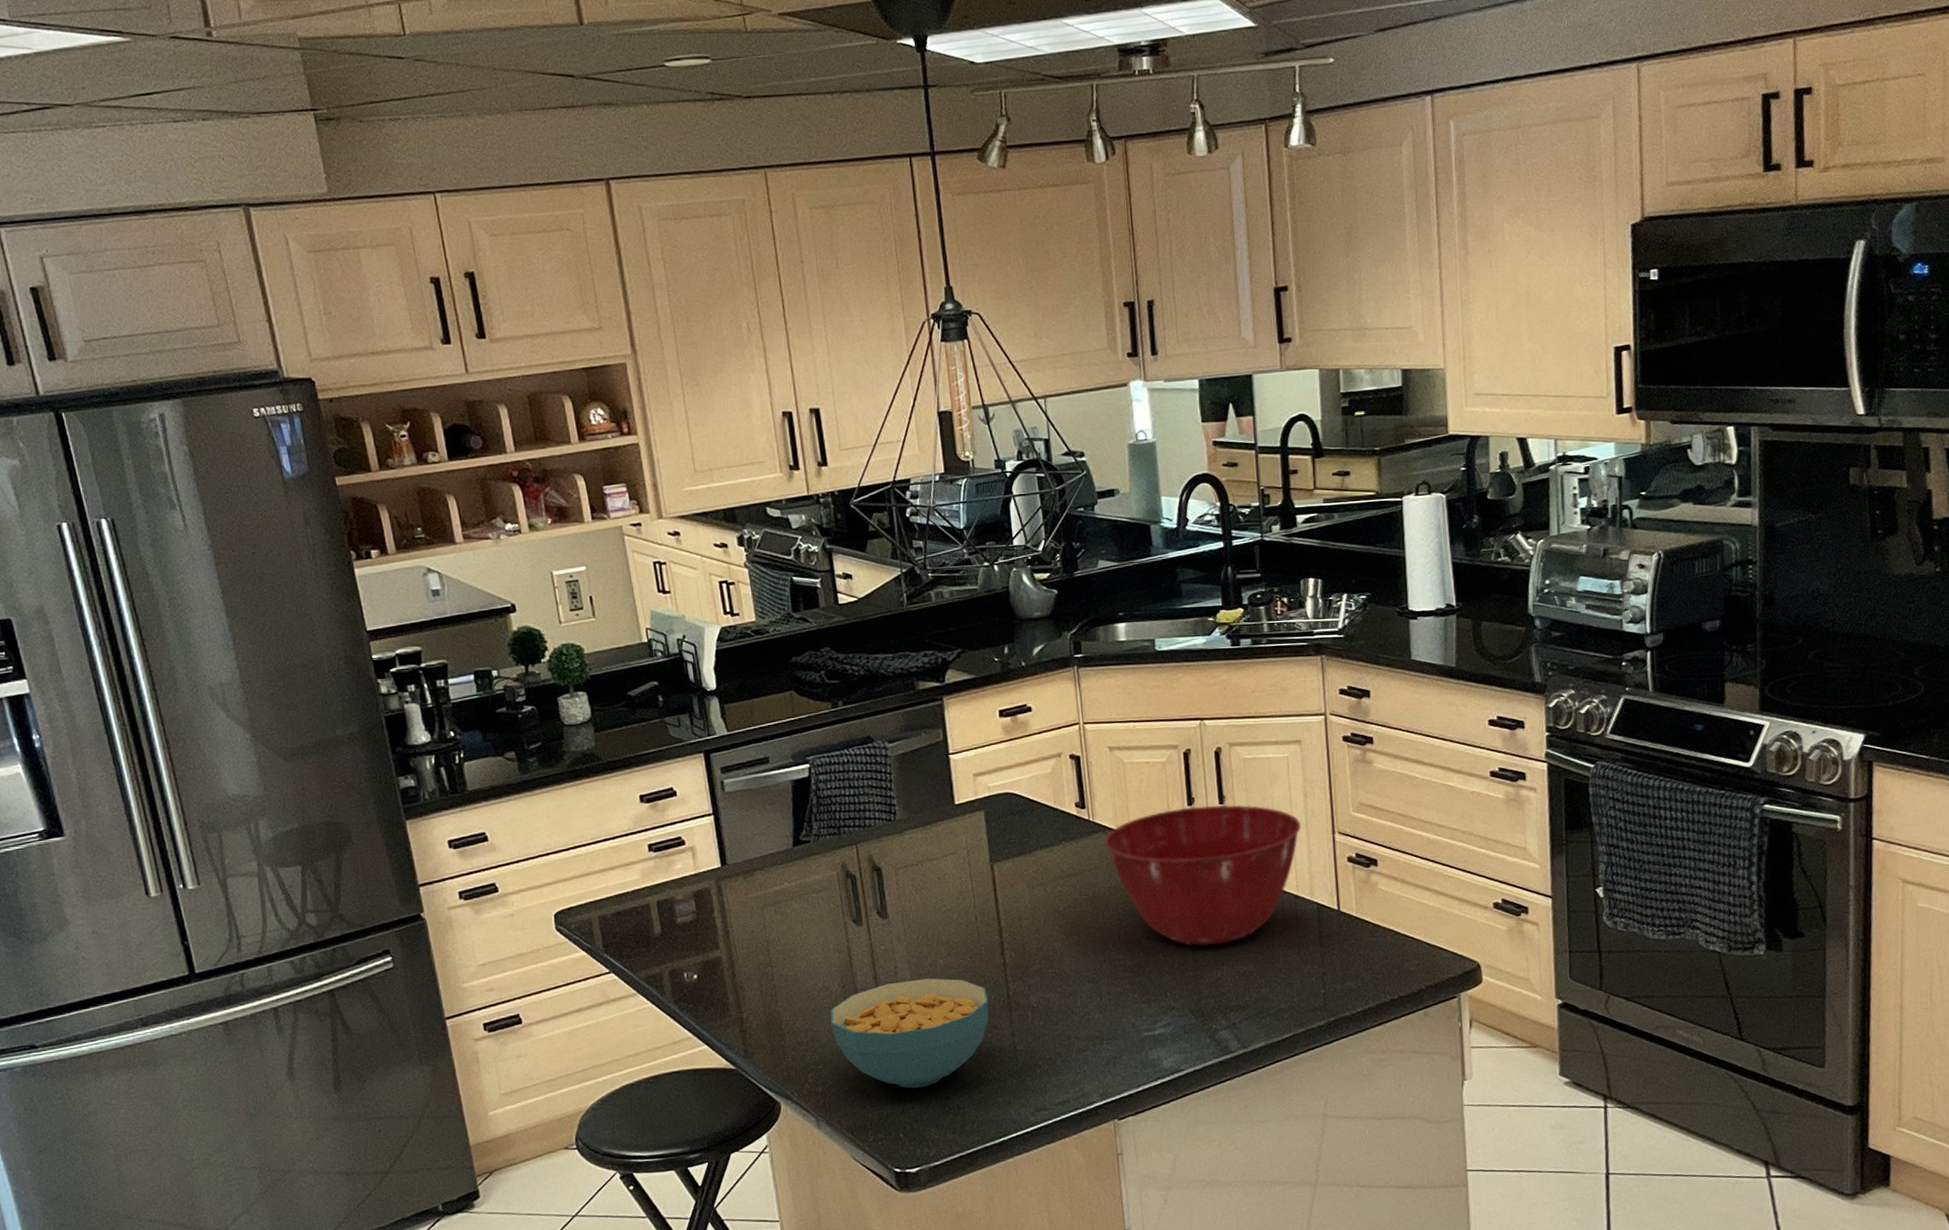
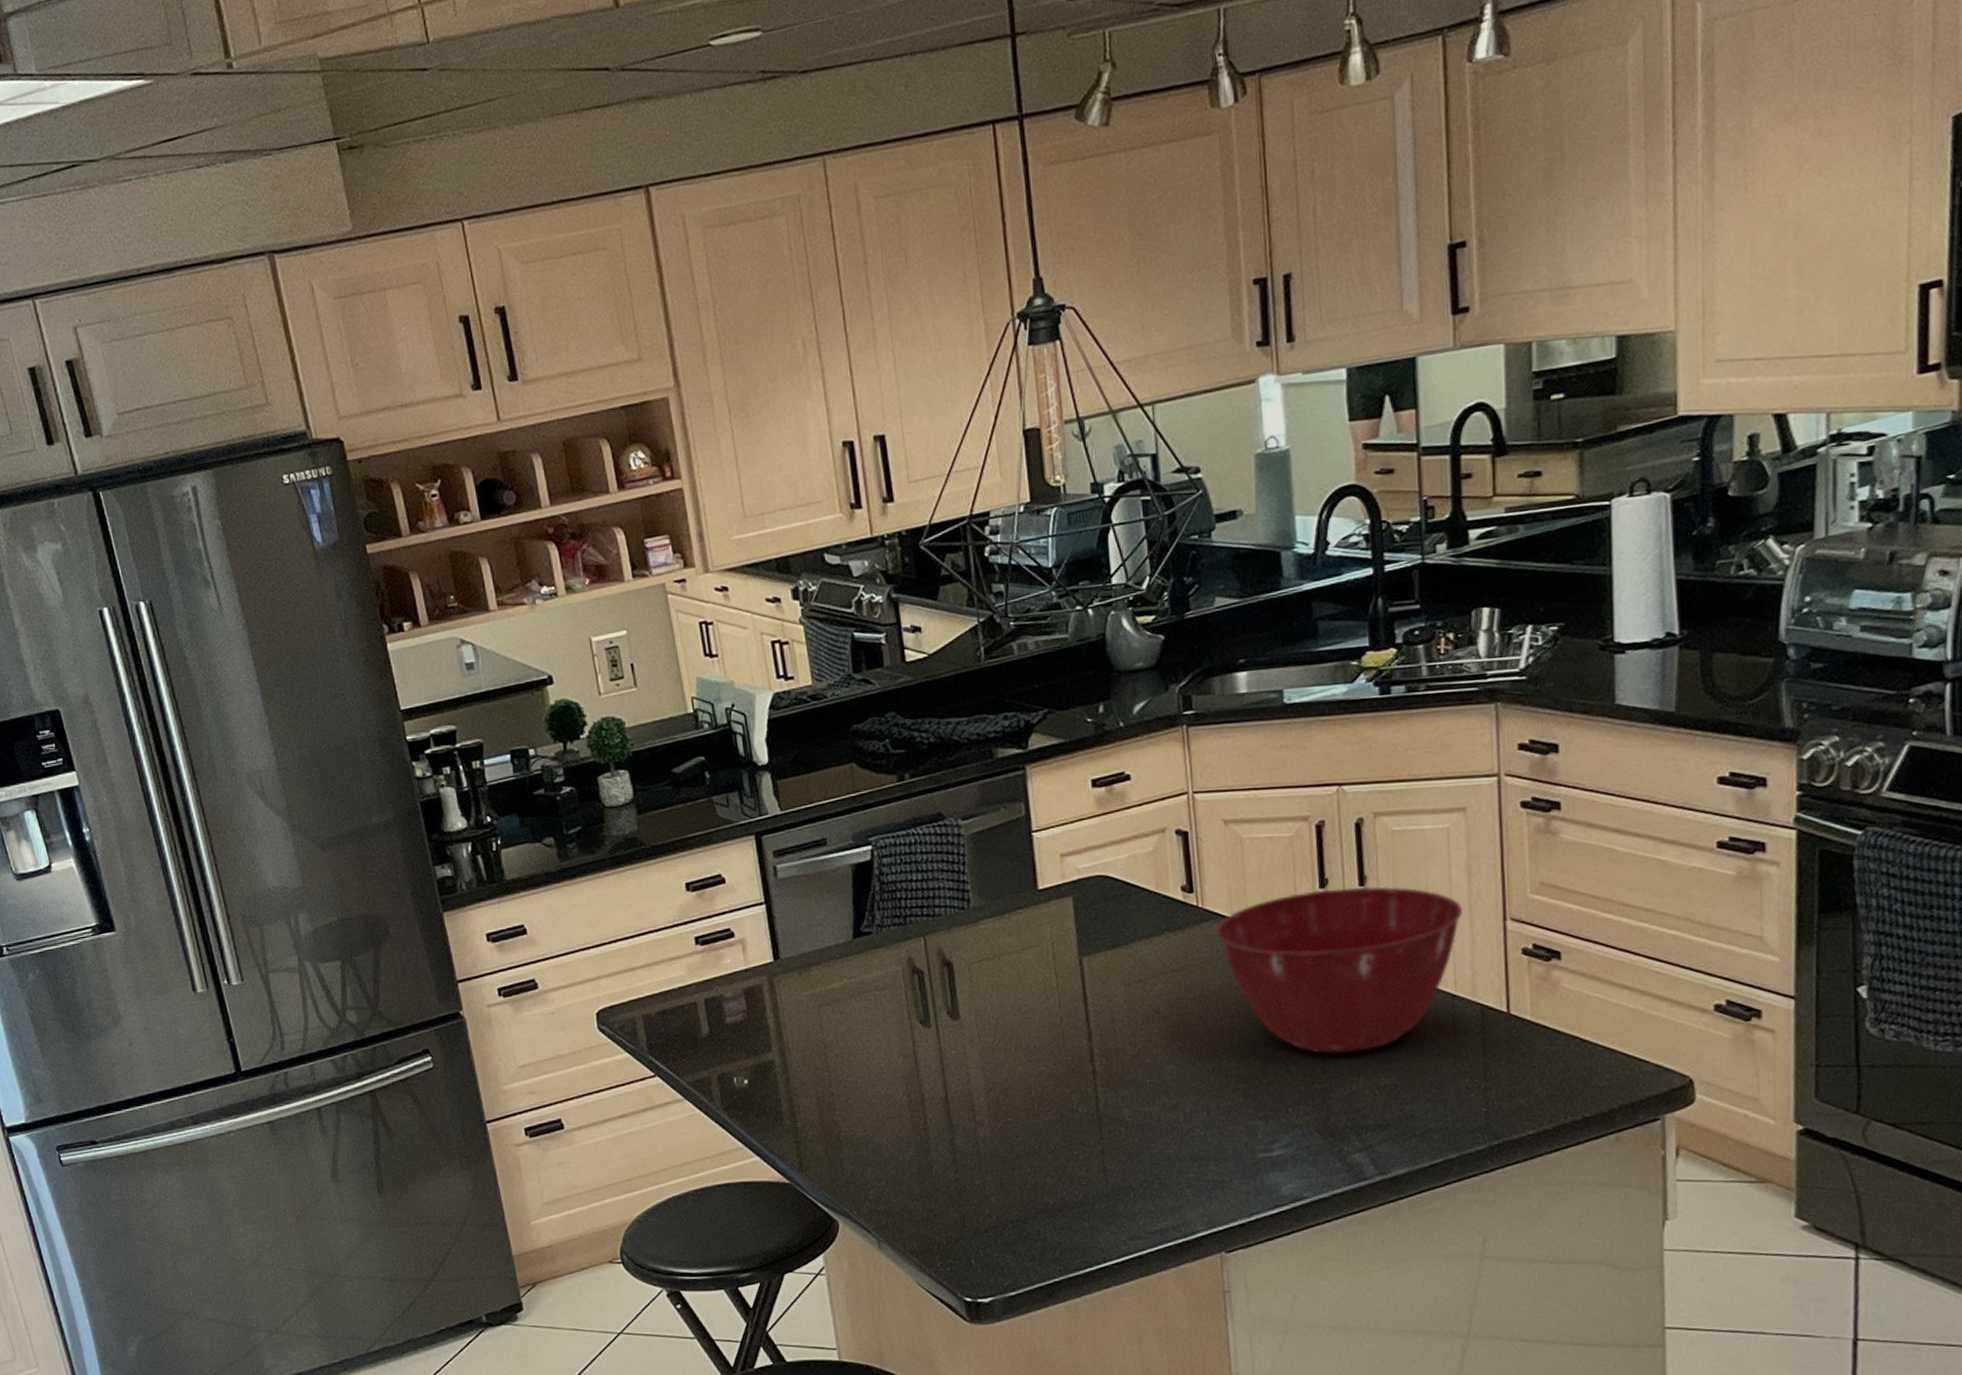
cereal bowl: present [830,978,989,1089] -> none [894,1087,1075,1210]

